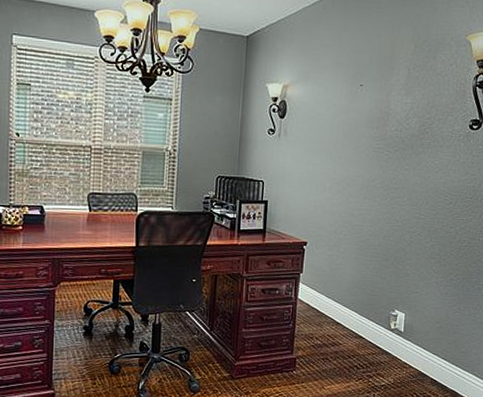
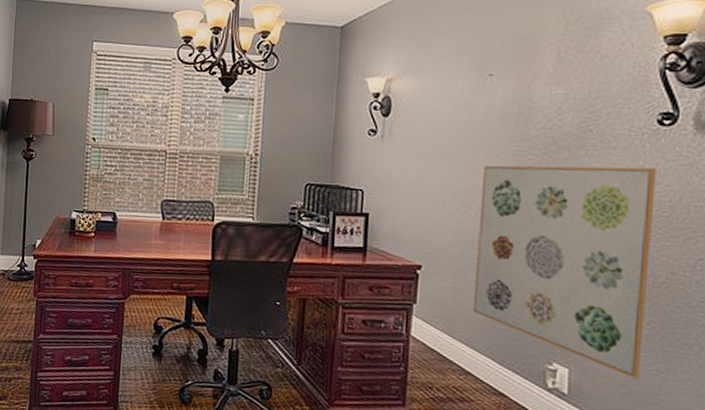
wall art: none [343,159,467,316] -> present [472,165,657,379]

